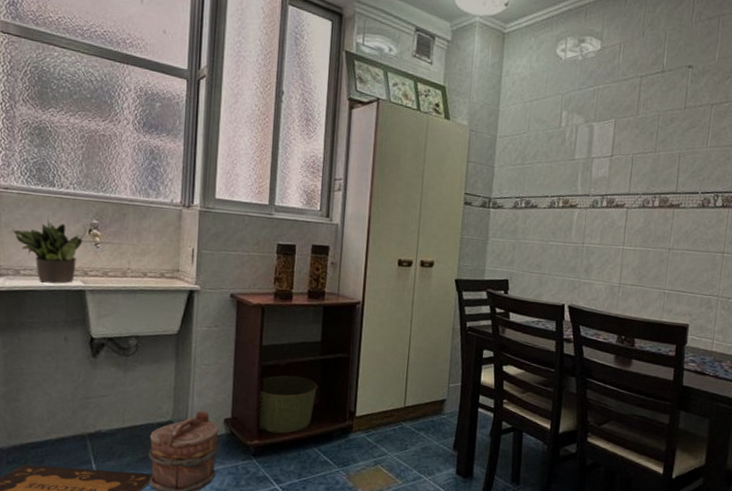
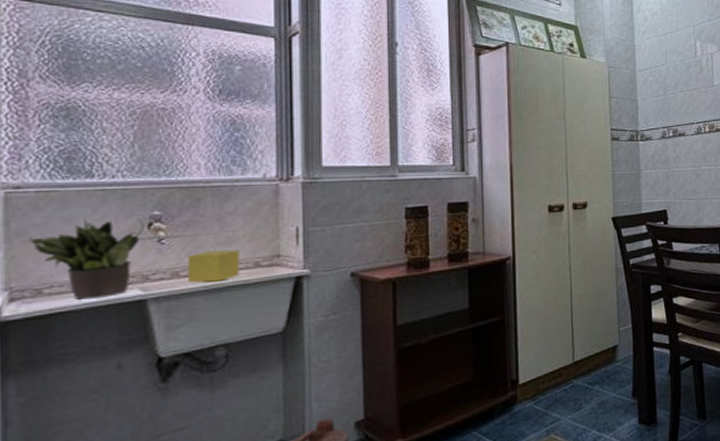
sponge: none [114,258,150,285] -> present [188,250,240,283]
basket: present [258,375,318,434] -> none [396,352,471,427]

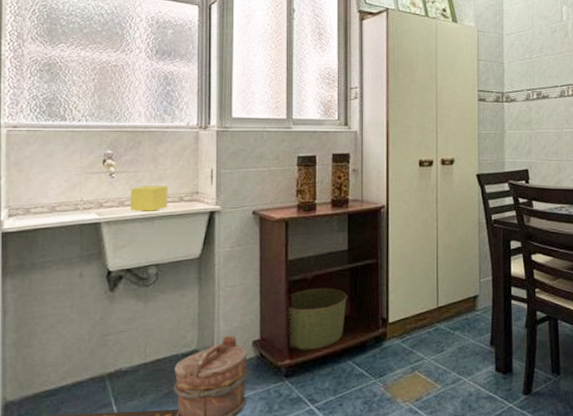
potted plant: present [29,218,145,300] -> none [22,154,101,219]
basket: none [396,352,471,427] -> present [286,287,348,350]

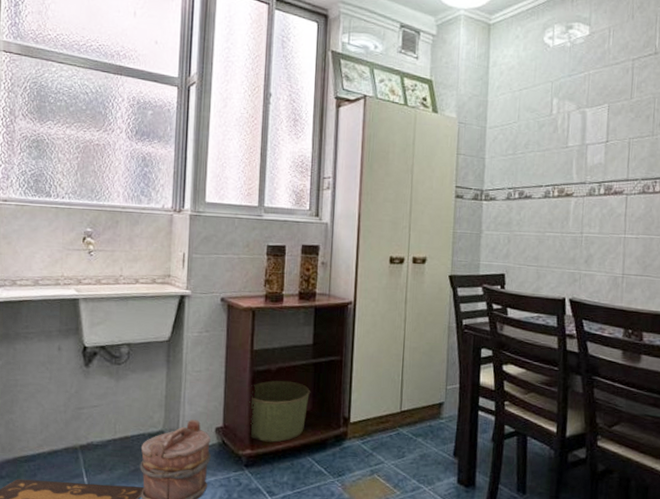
sponge: present [131,186,168,211] -> none [107,265,142,291]

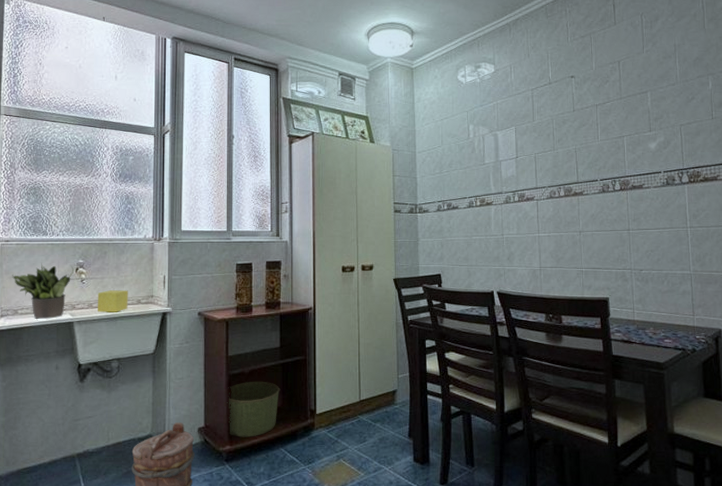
potted plant: none [10,229,81,293] -> present [12,263,74,319]
sponge: none [107,265,142,291] -> present [98,290,128,312]

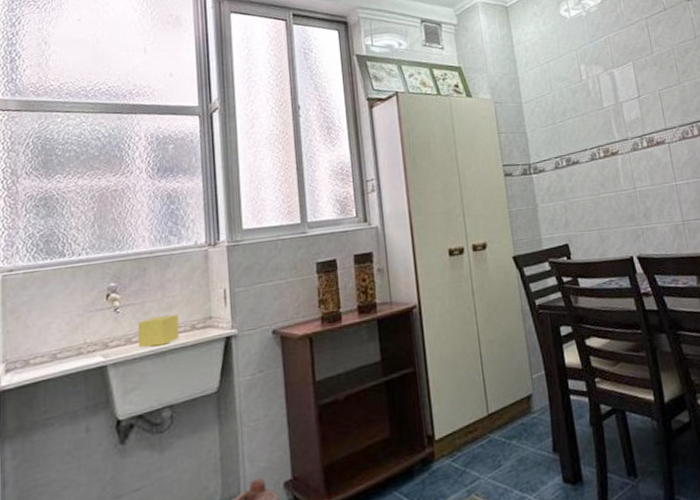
potted plant: present [12,263,74,319] -> none [19,292,104,368]
basket: present [227,381,280,437] -> none [319,407,387,487]

